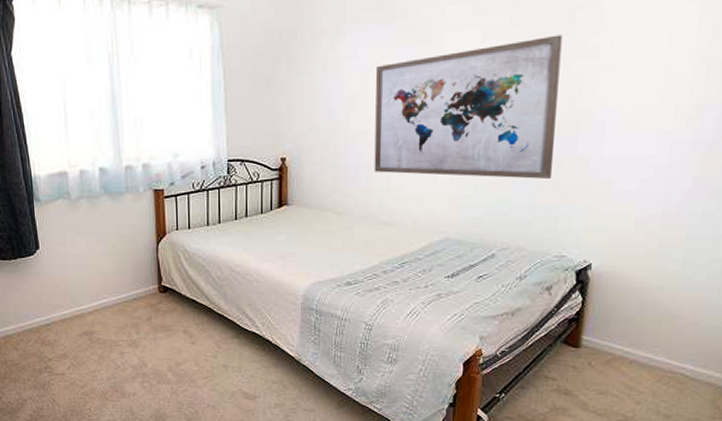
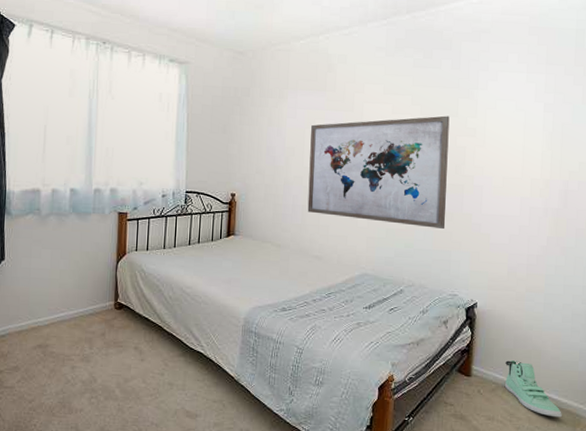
sneaker: none [624,328,699,390] -> present [505,360,562,418]

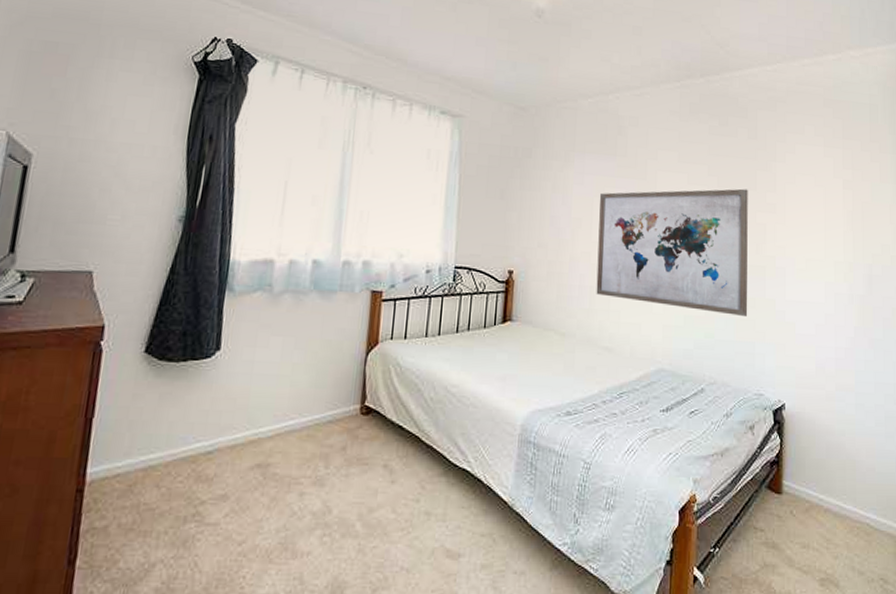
sneaker: present [505,360,562,418] -> none [818,473,882,542]

